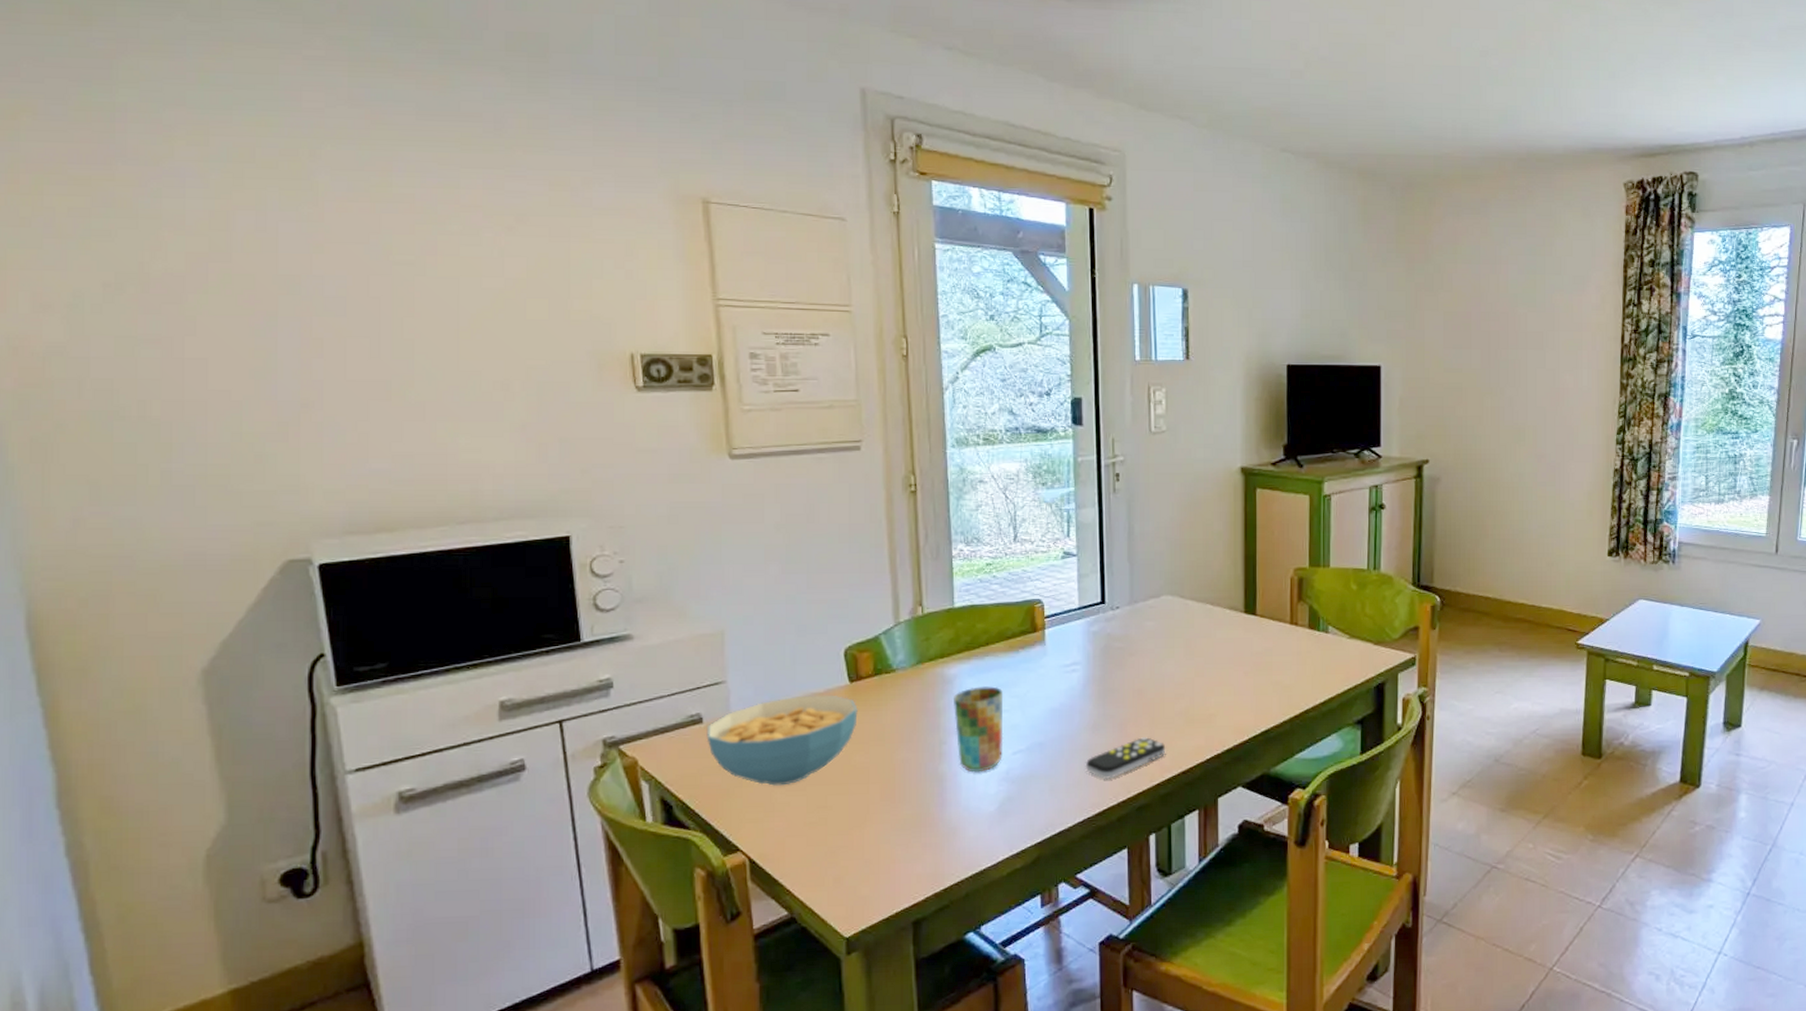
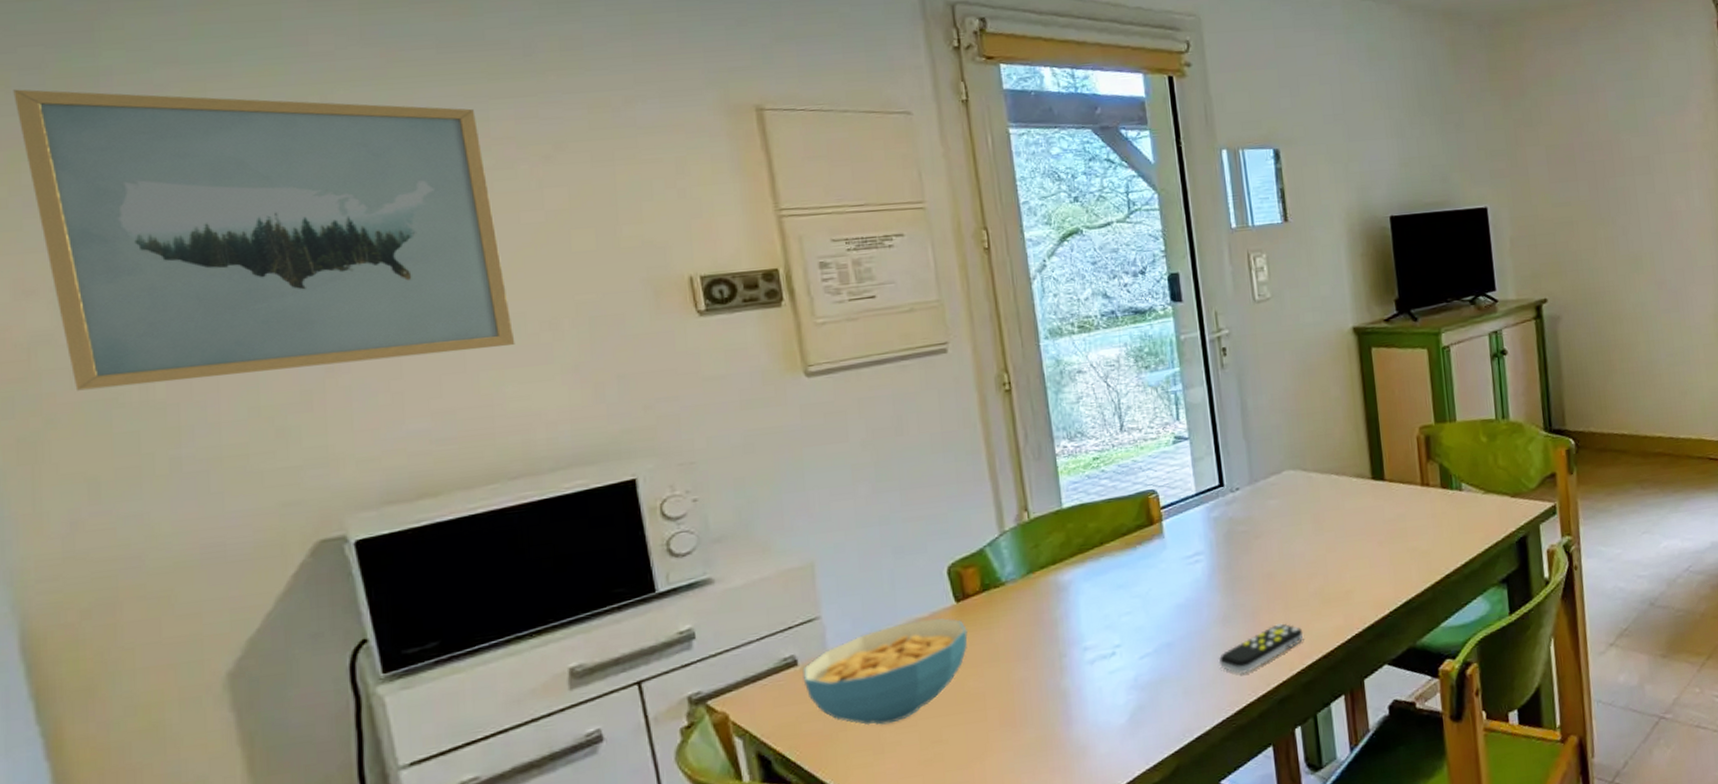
wall art: none [39,117,470,401] -> present [13,89,515,391]
cup: present [954,686,1004,773] -> none [1070,588,1129,684]

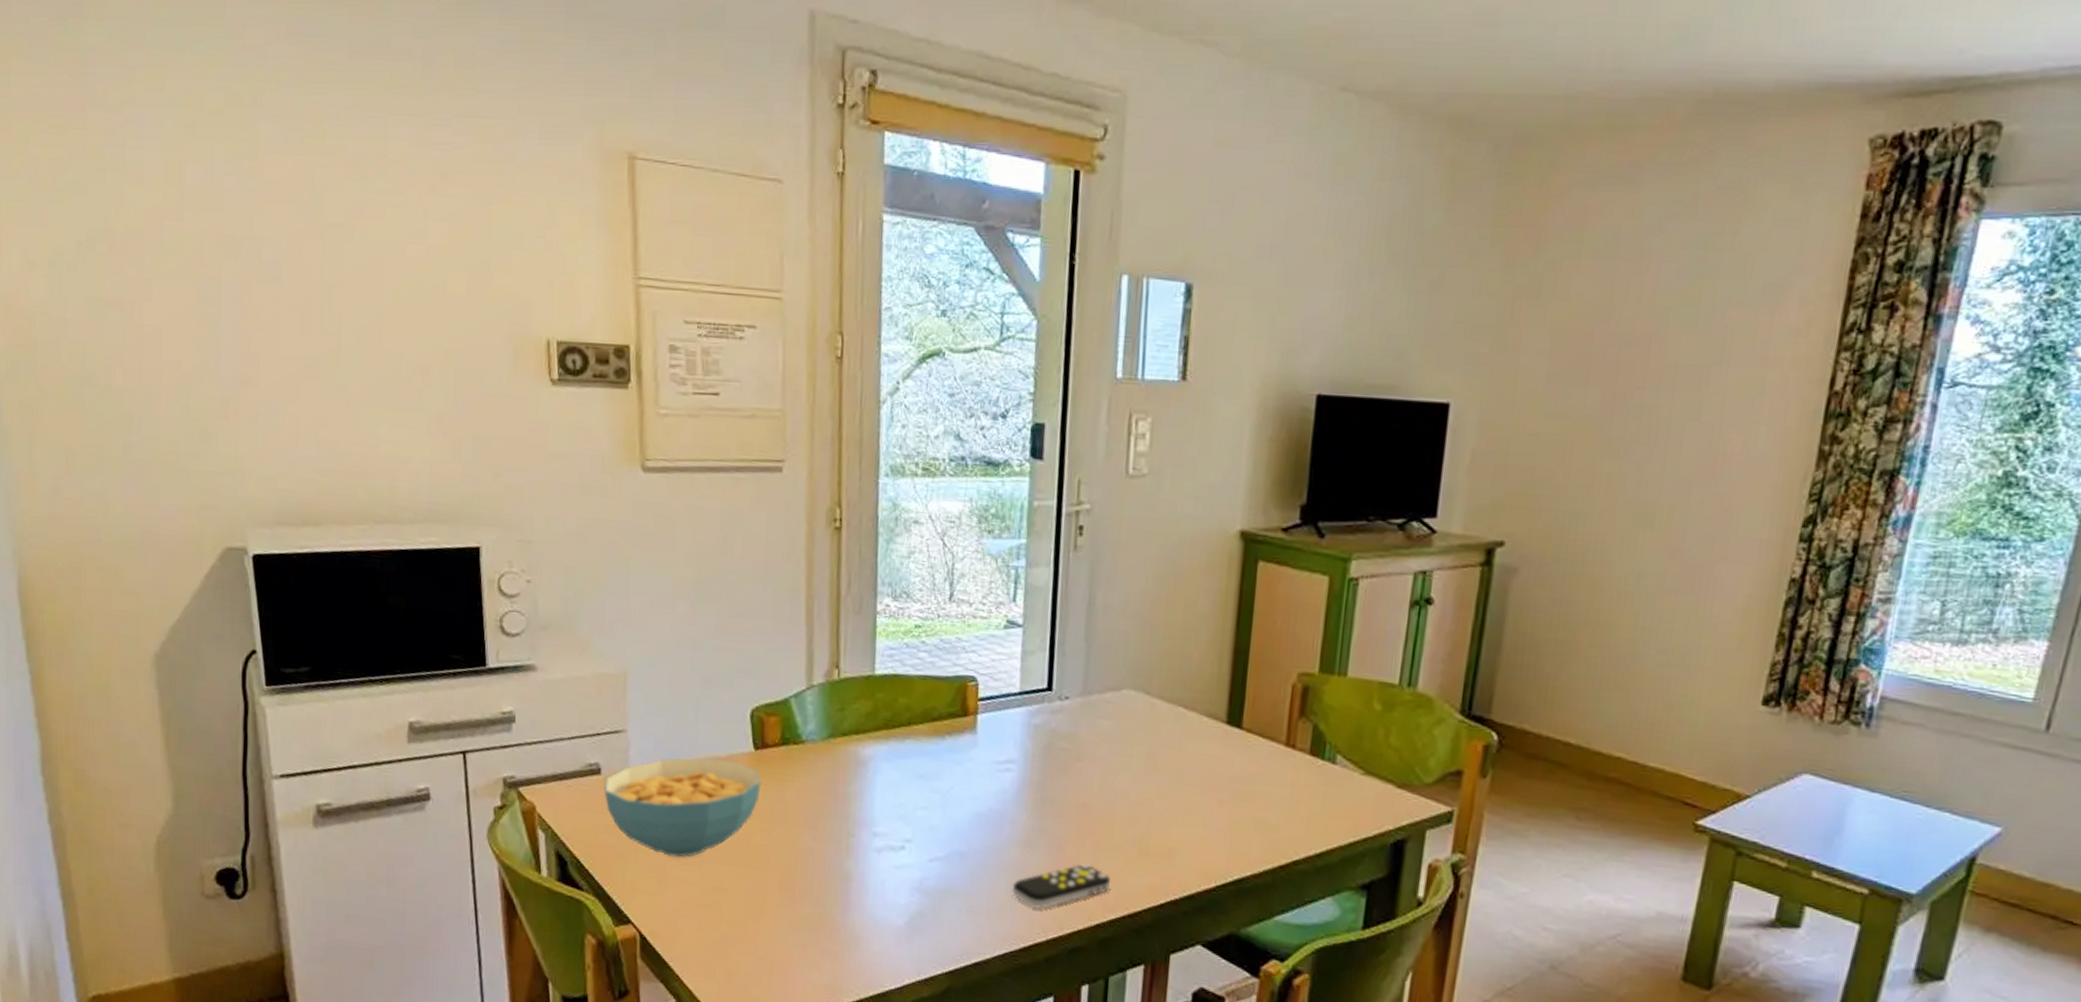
wall art: present [13,89,515,391] -> none [26,60,391,386]

